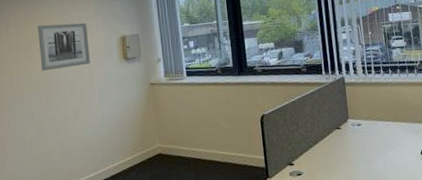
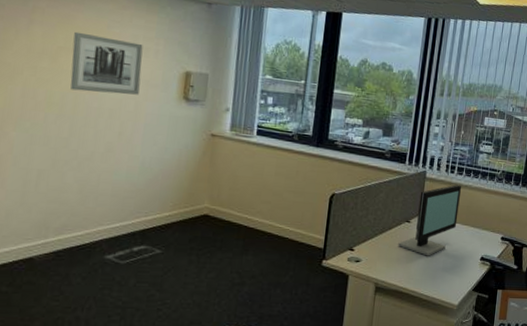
computer monitor: none [334,83,388,159] -> present [398,184,462,256]

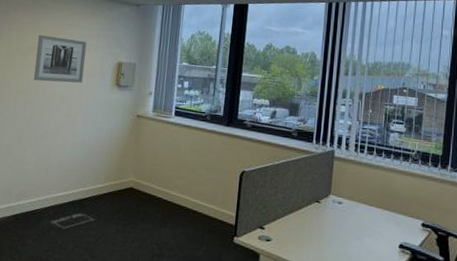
computer monitor: present [398,184,462,256] -> none [308,164,374,240]

